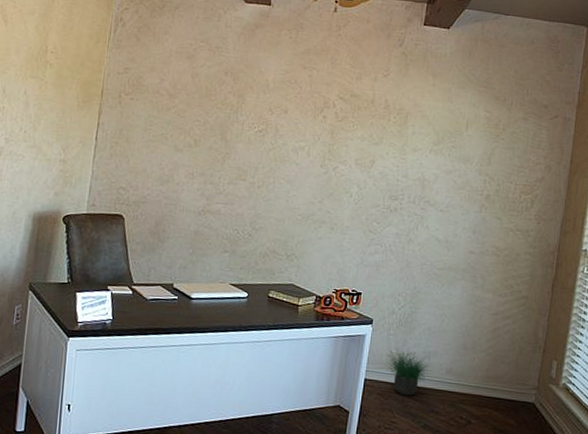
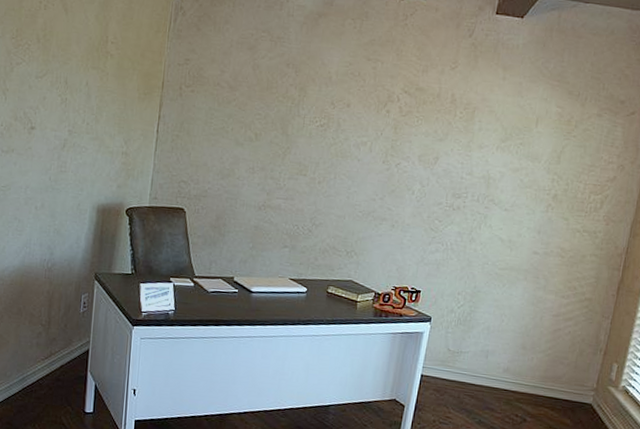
potted plant: present [386,345,431,396] -> none [443,344,488,393]

